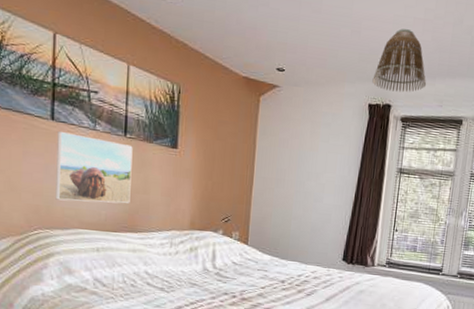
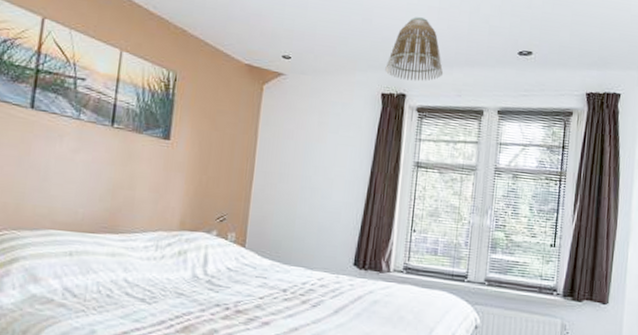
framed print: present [55,132,133,204] -> none [27,121,120,201]

